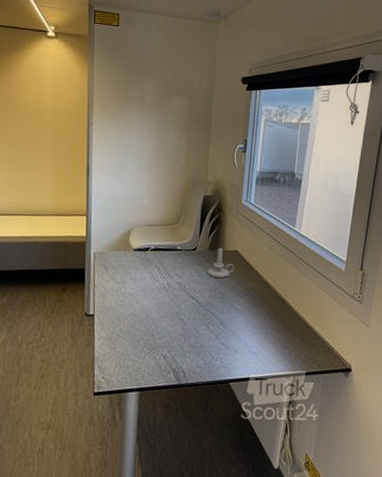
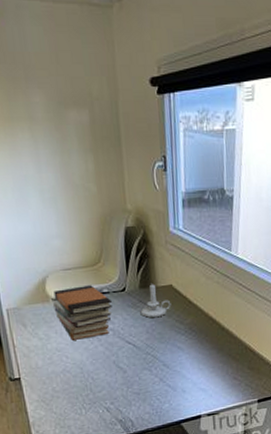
book stack: none [133,241,183,288] -> present [53,285,112,340]

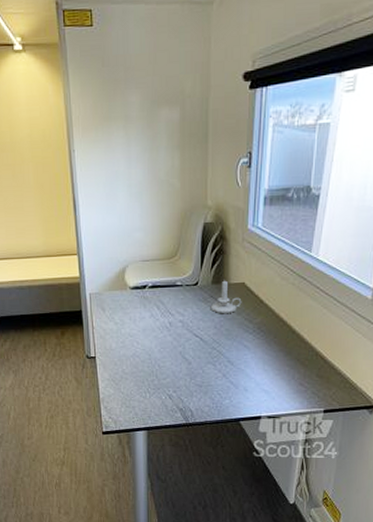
book stack: present [53,285,112,340] -> none [130,277,184,328]

